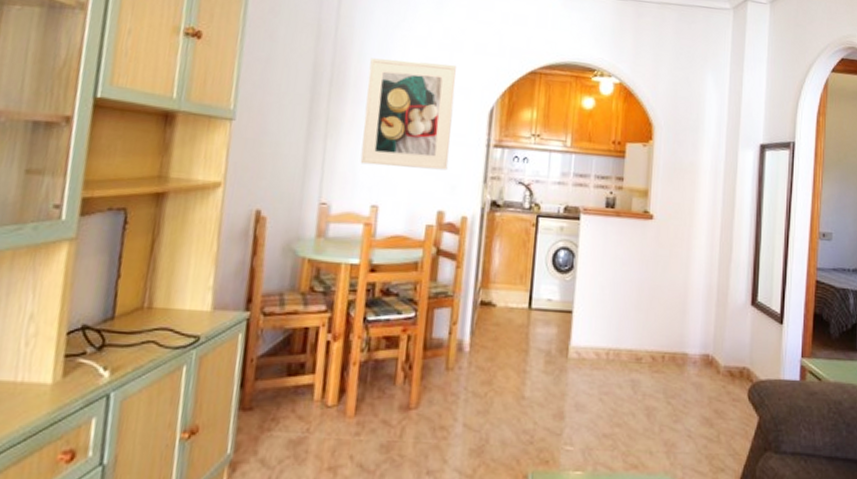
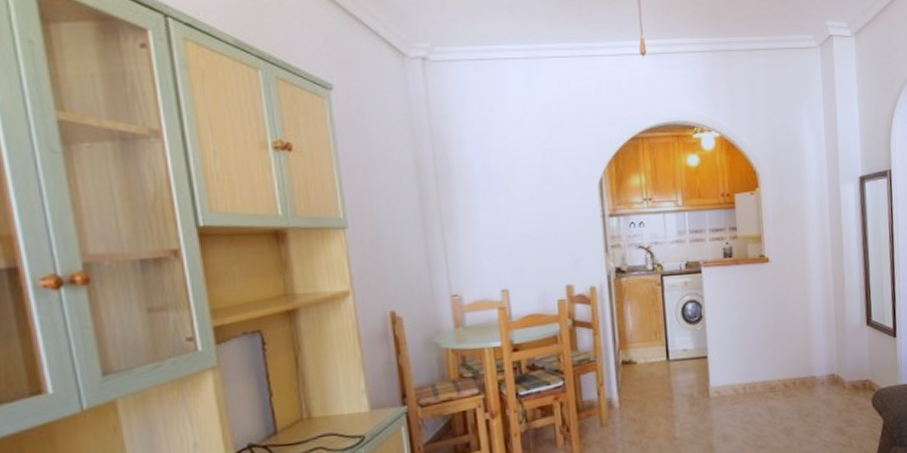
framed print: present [360,58,456,171] -> none [471,141,568,252]

